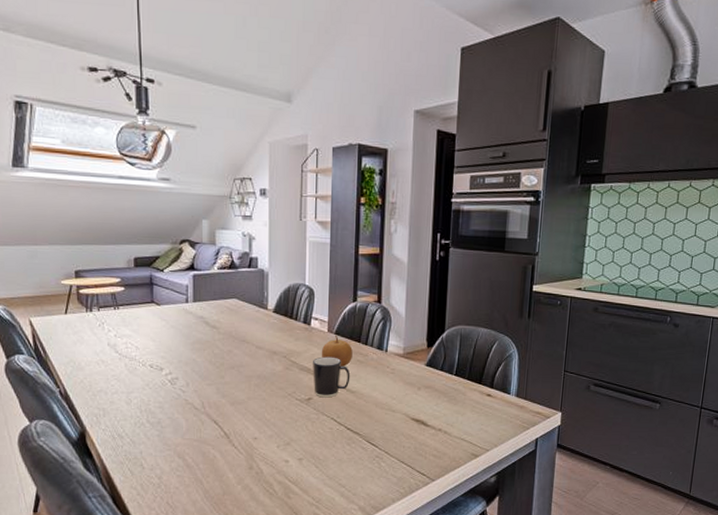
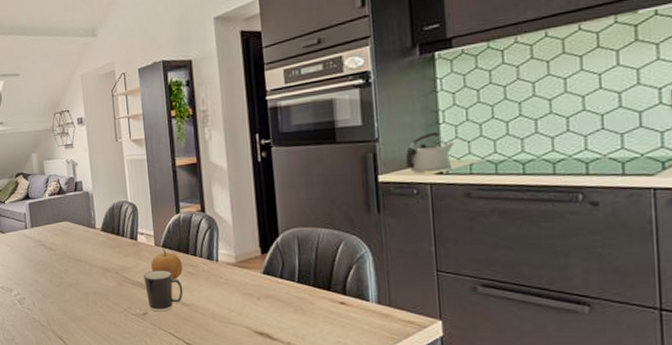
kettle: none [555,252,593,288] -> present [405,131,454,173]

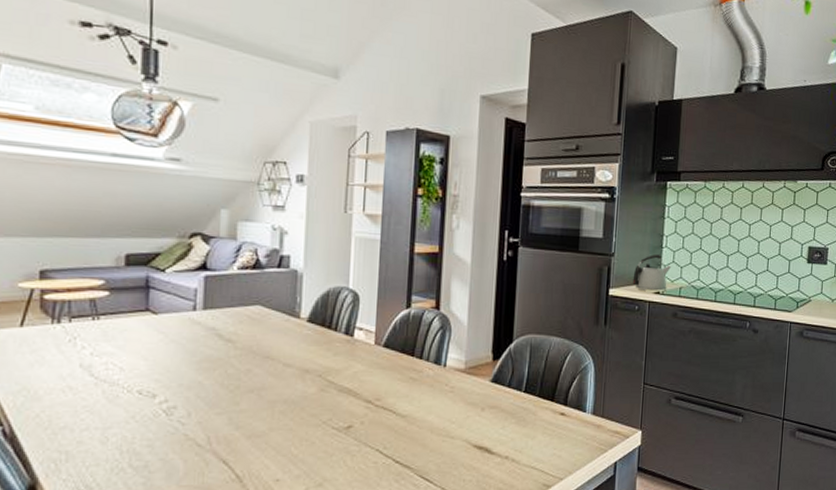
mug: present [144,270,183,312] -> none [354,374,401,425]
fruit: present [150,248,183,280] -> none [365,347,404,386]

